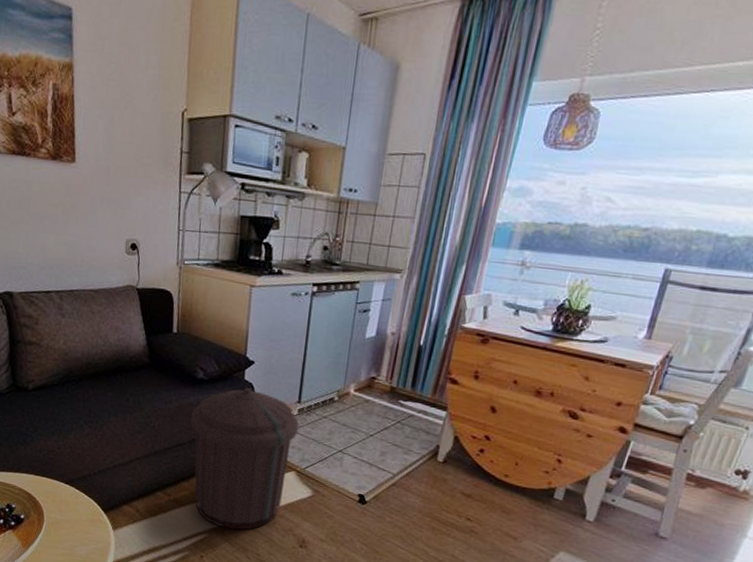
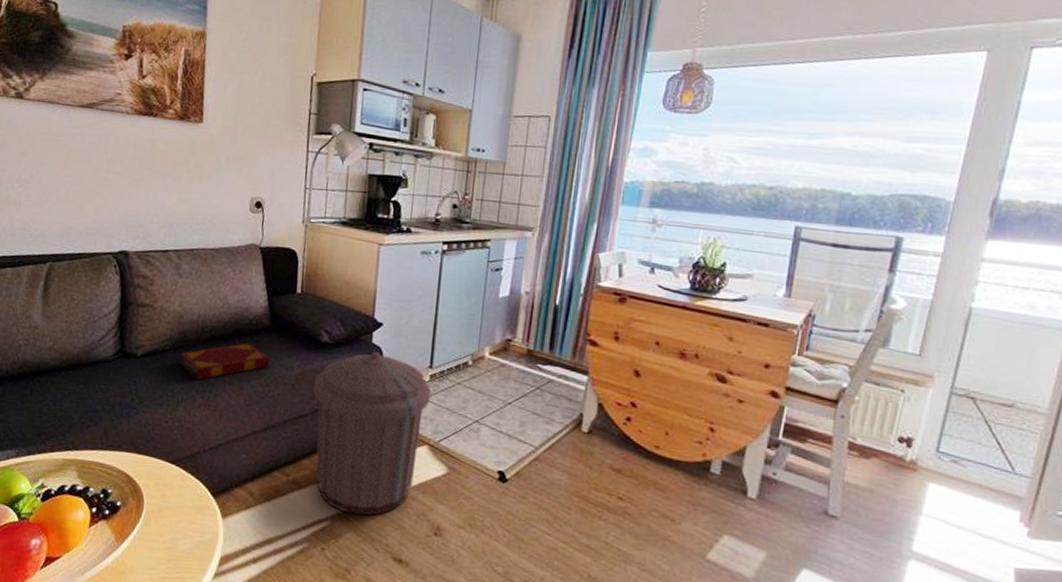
hardback book: none [67,378,150,412] -> present [179,343,270,380]

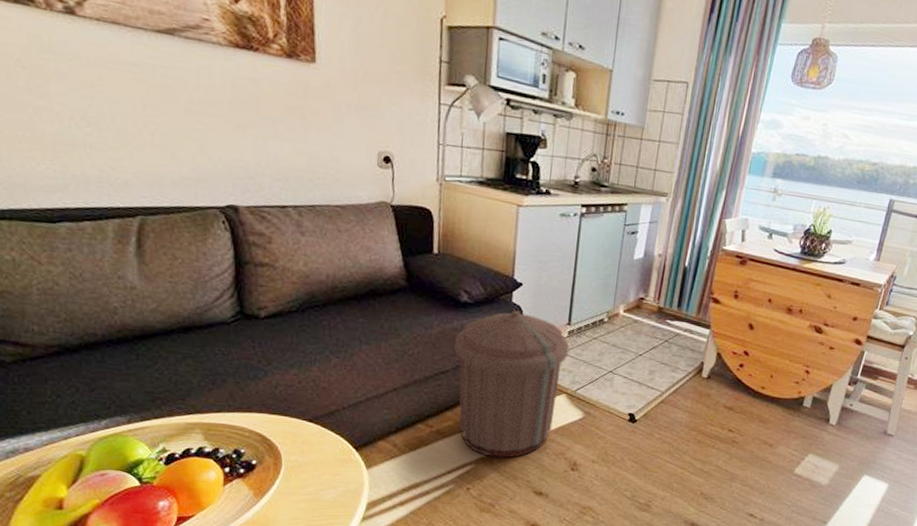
hardback book: present [179,343,270,380] -> none [309,303,408,341]

